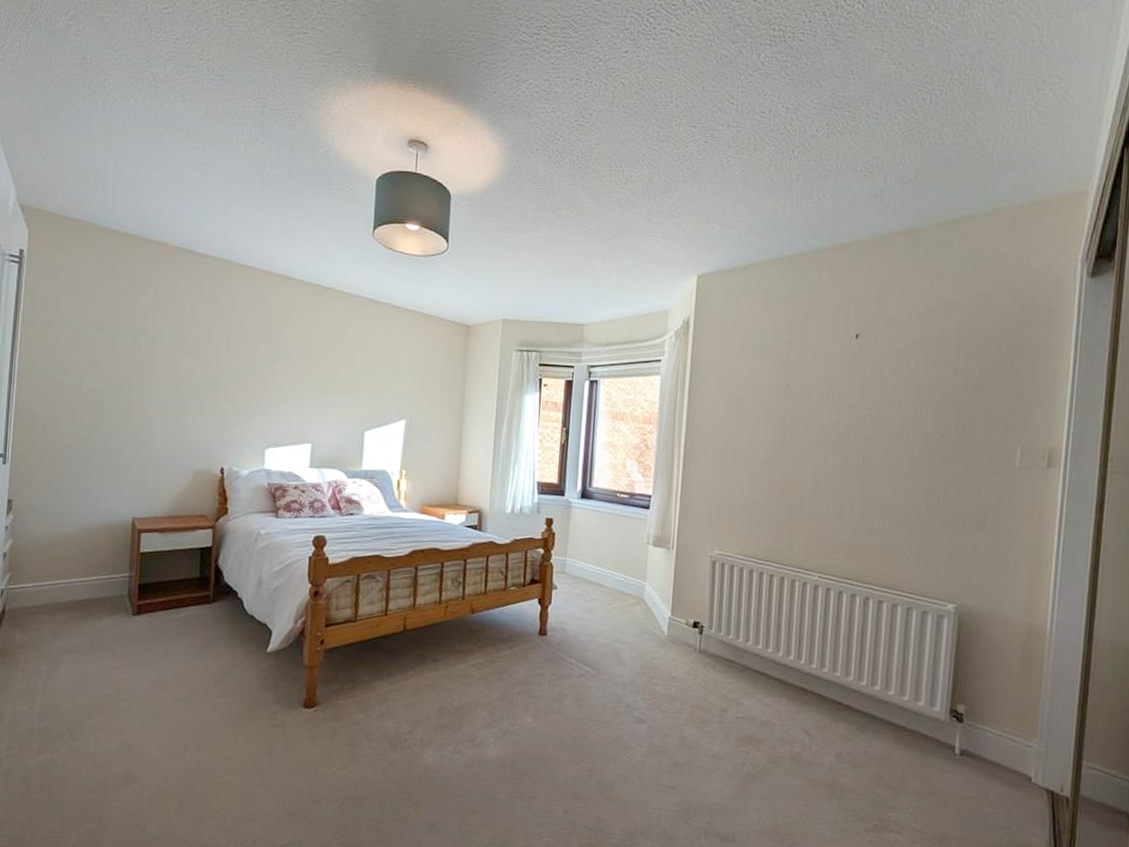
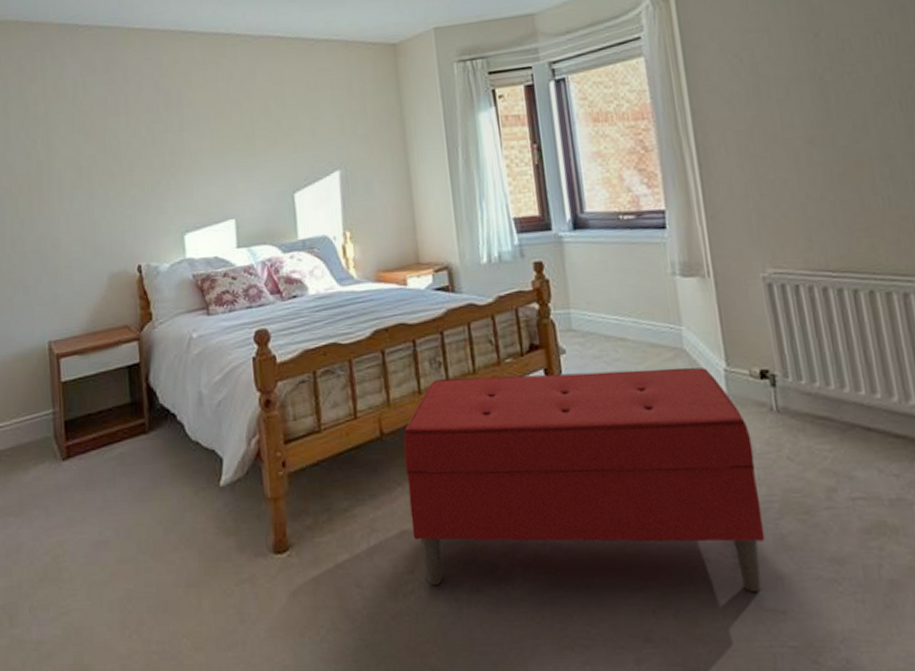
bench: none [416,595,678,772] -> present [403,367,766,591]

